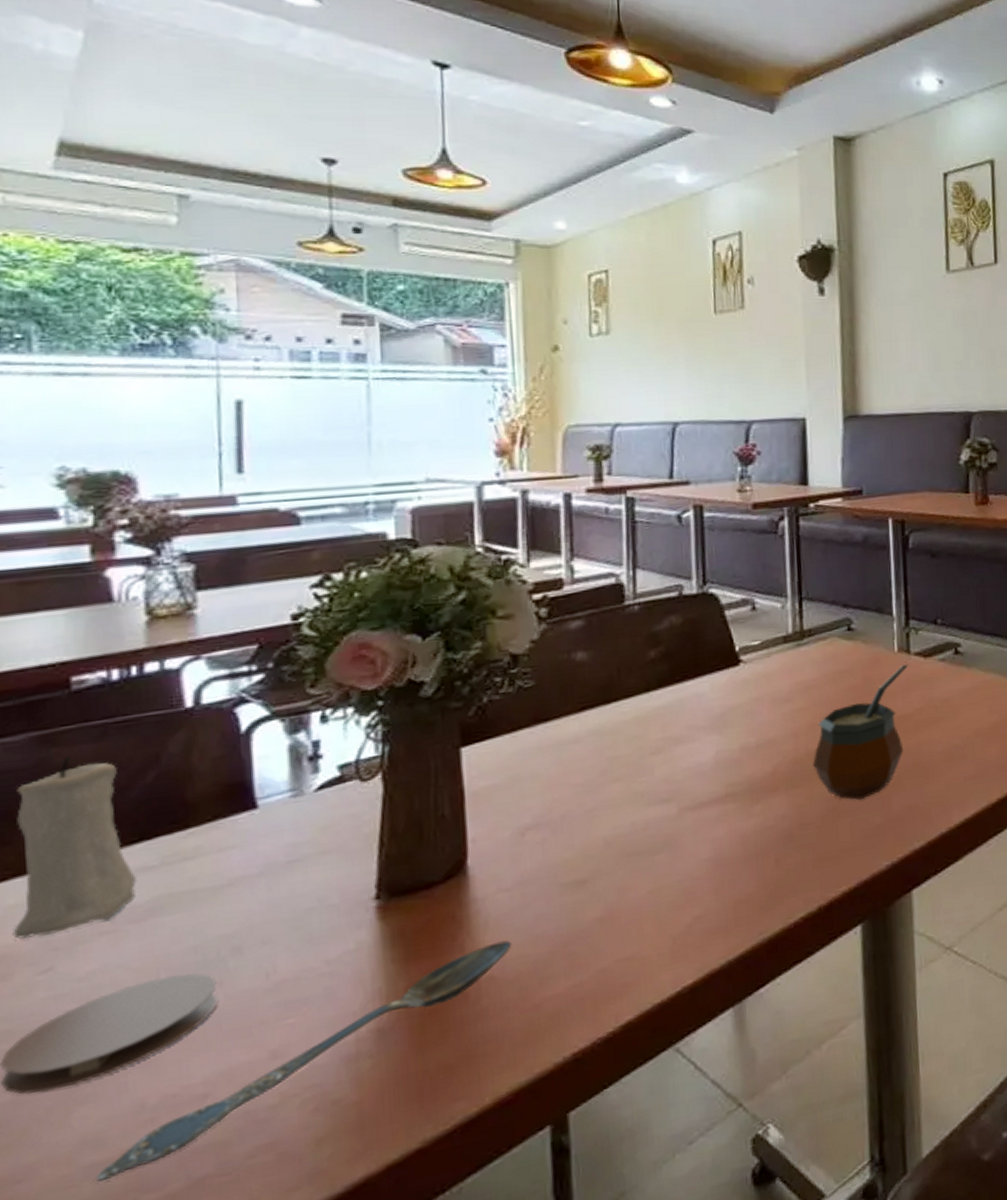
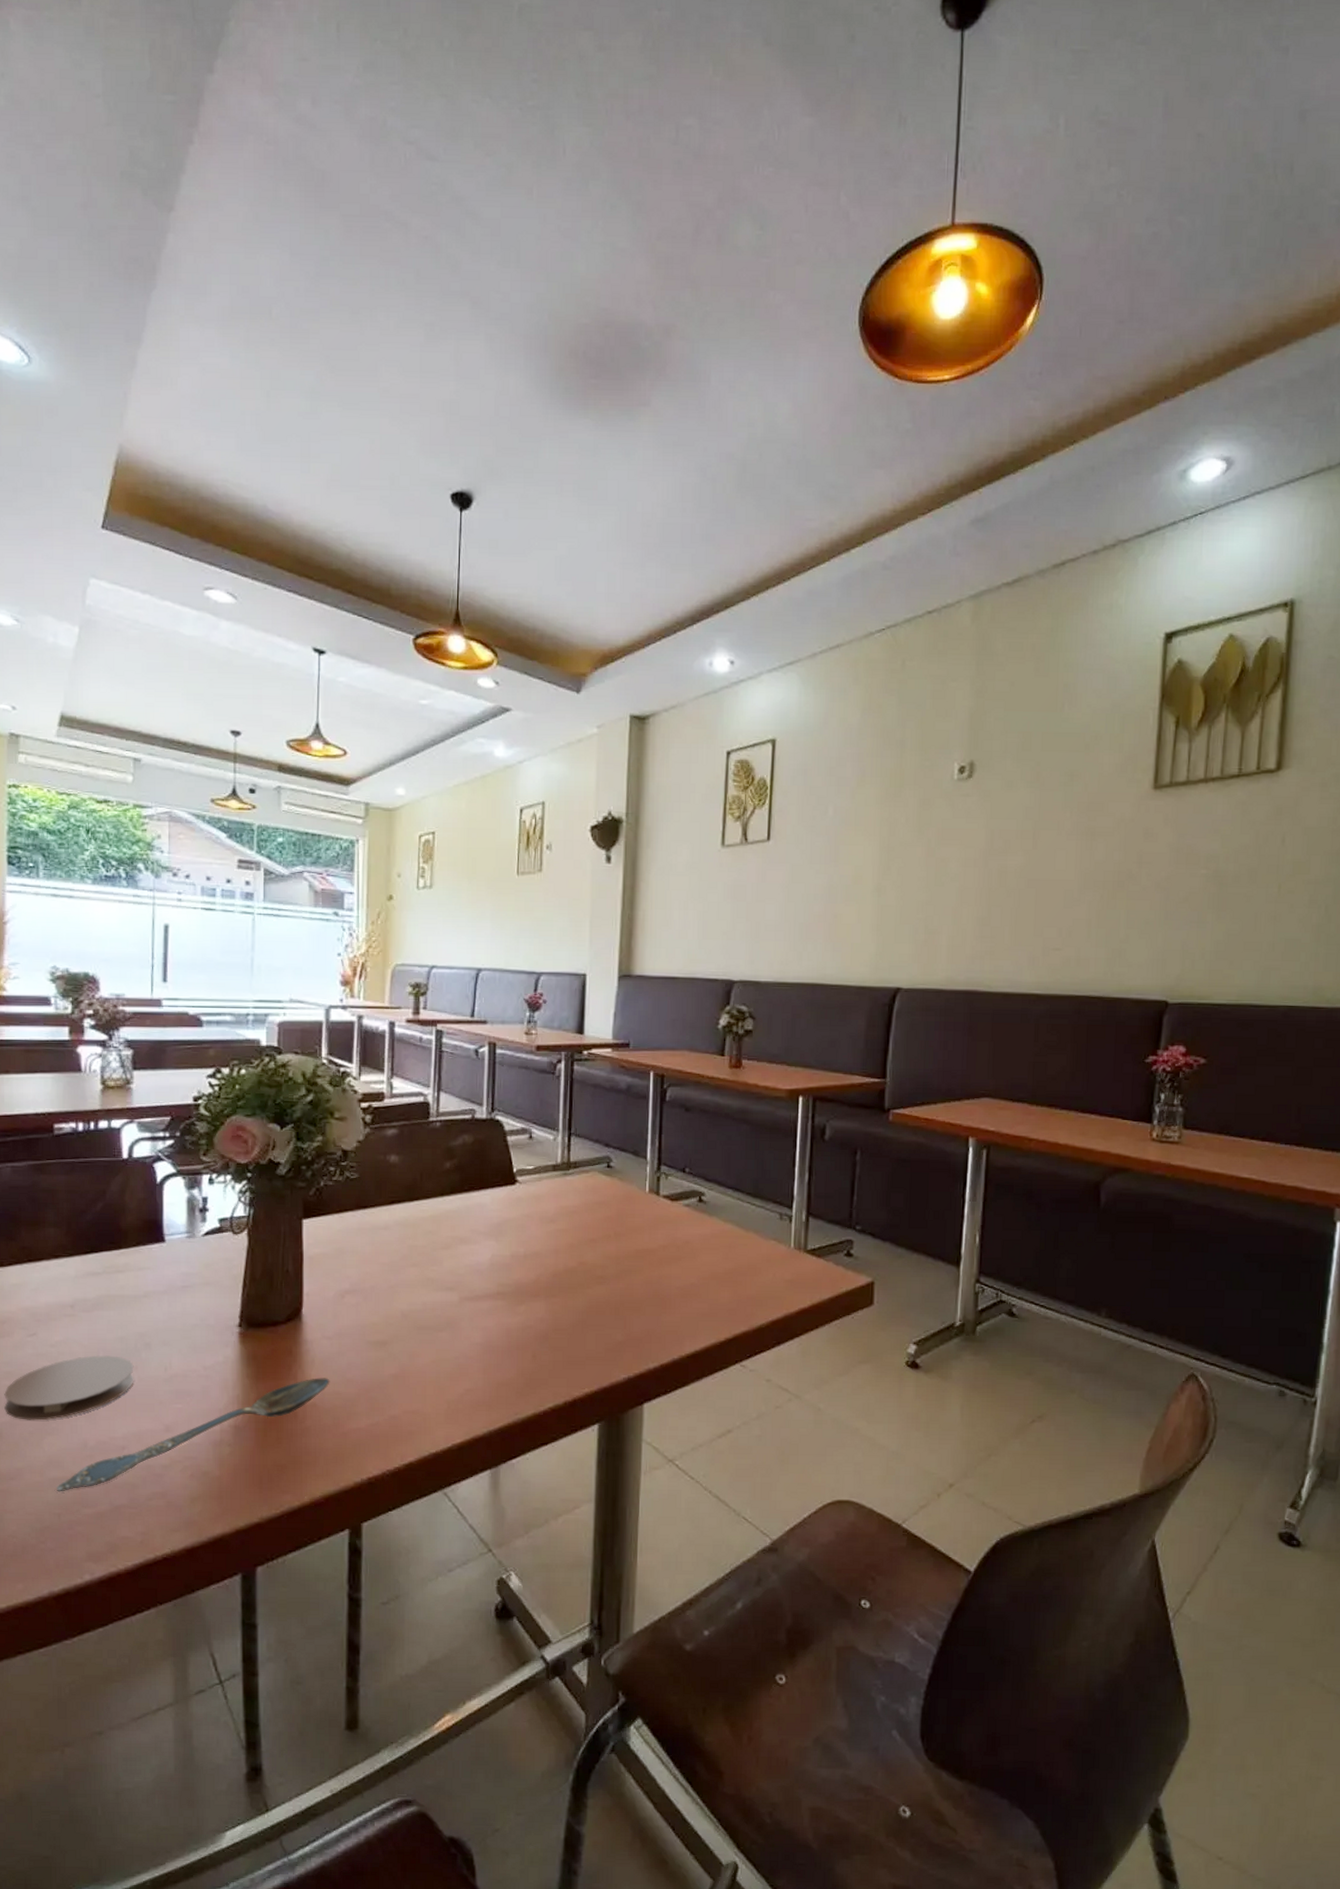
candle: present [12,756,137,940] -> none [14,1183,88,1309]
gourd: present [813,664,908,800] -> none [569,1205,656,1318]

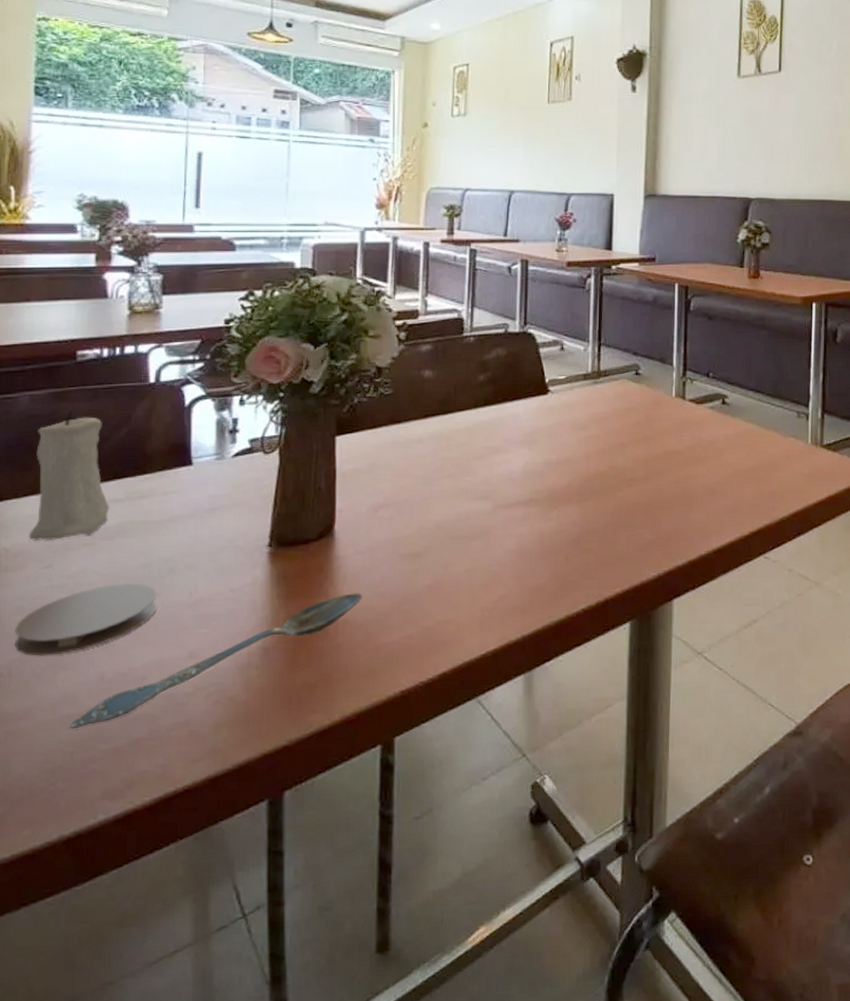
candle: none [14,1183,88,1309] -> present [28,410,109,541]

